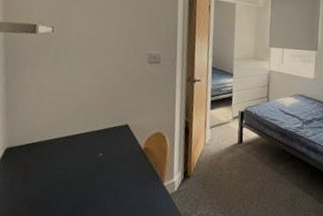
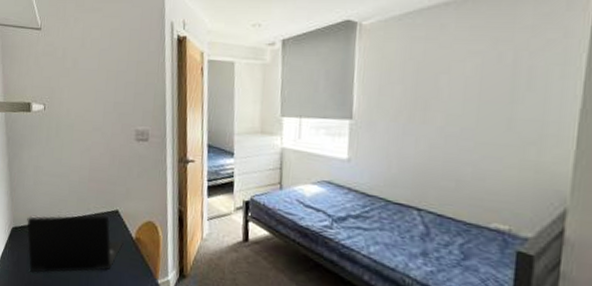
laptop: none [24,129,132,191] -> present [27,214,124,273]

